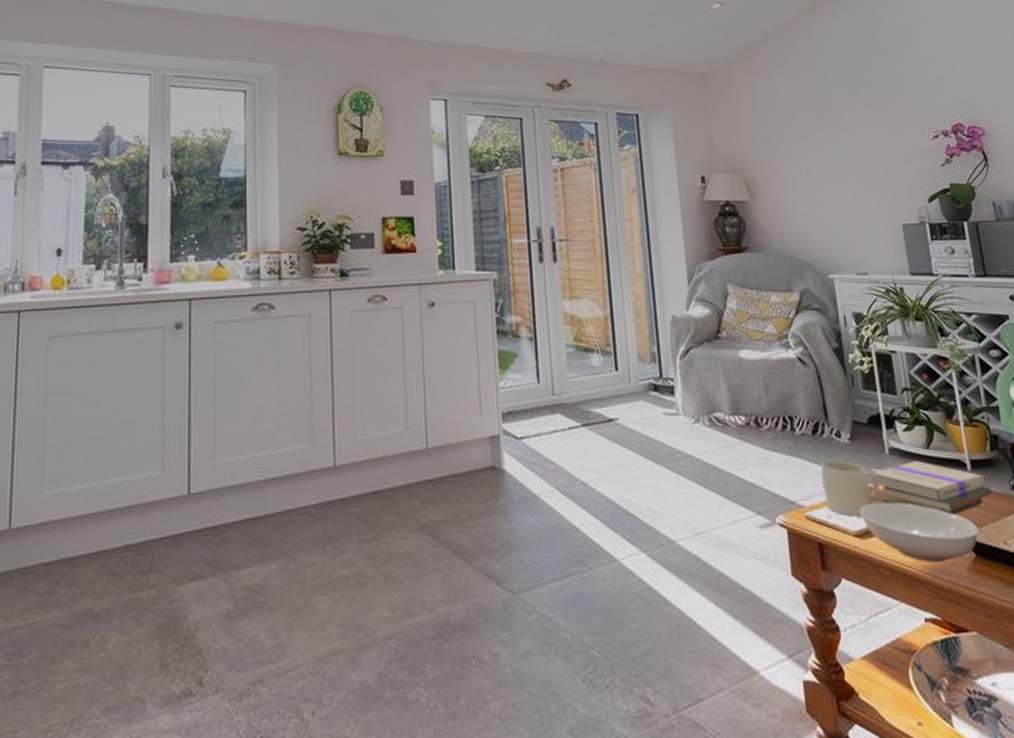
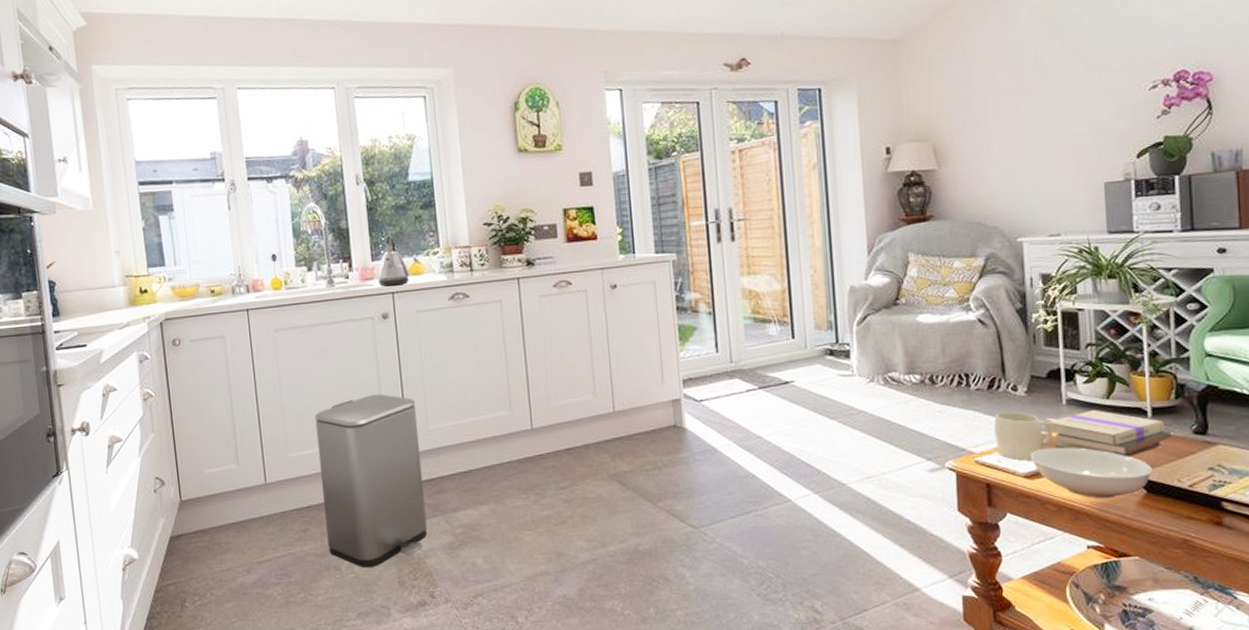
pedal bin: none [77,418,204,644] -> present [314,394,427,567]
kettle: none [173,233,211,293] -> present [376,233,410,288]

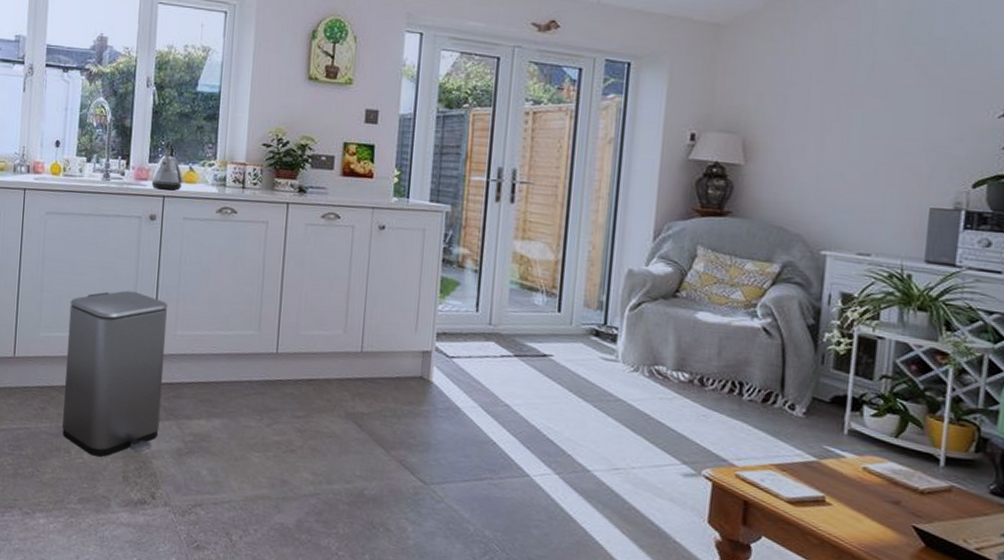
mug: present [994,411,1053,461] -> none [761,428,829,486]
bowl: present [1030,447,1153,499] -> none [797,475,937,545]
books: present [1046,410,1172,458] -> none [822,446,965,505]

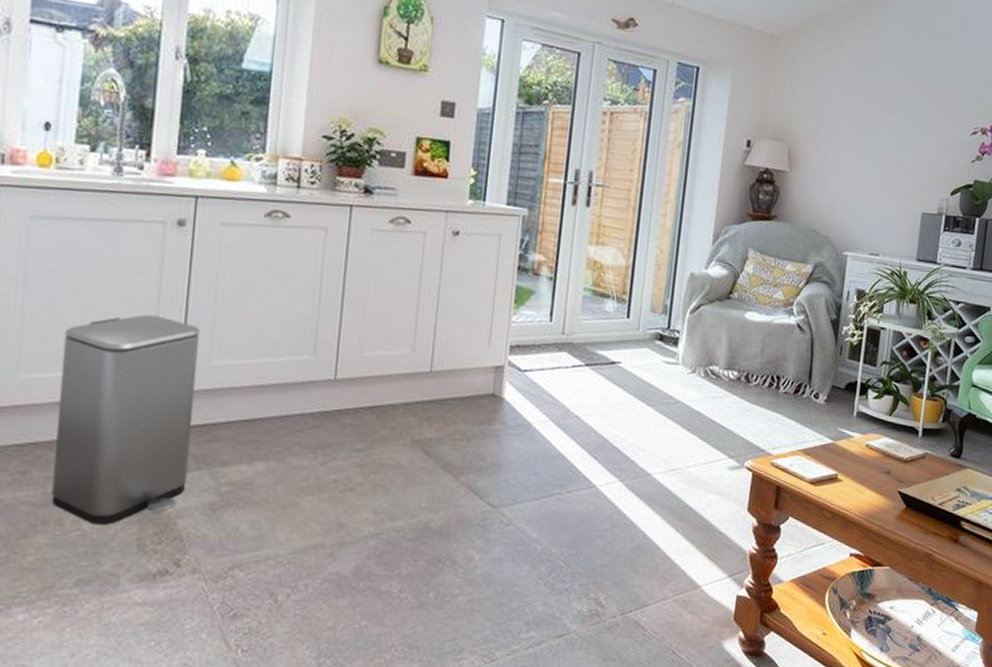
kettle: present [150,139,183,192] -> none [179,125,223,191]

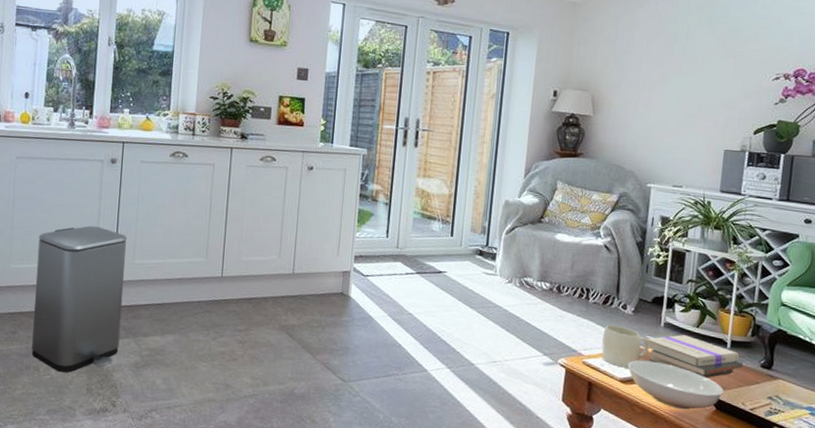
mug: none [791,417,842,467] -> present [601,324,650,368]
bowl: none [818,456,915,510] -> present [627,360,724,410]
books: none [837,425,935,473] -> present [645,334,744,378]

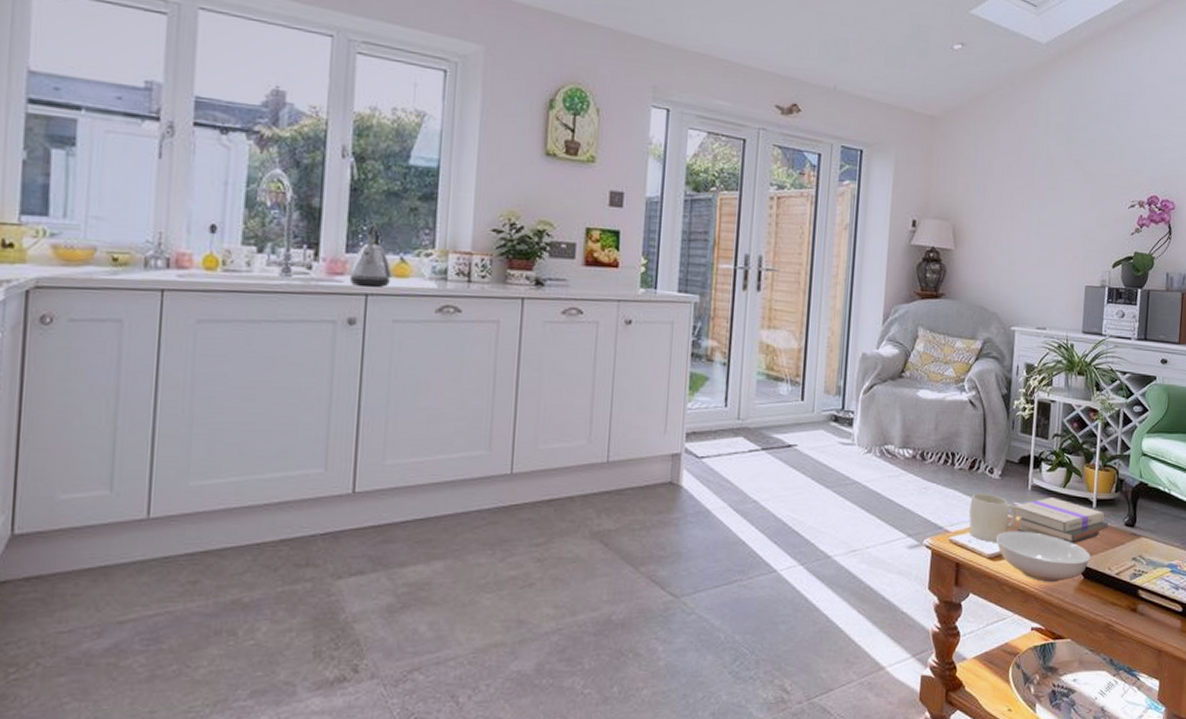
pedal bin: present [31,225,127,372] -> none [224,415,374,632]
kettle: none [111,92,141,138] -> present [348,223,392,288]

